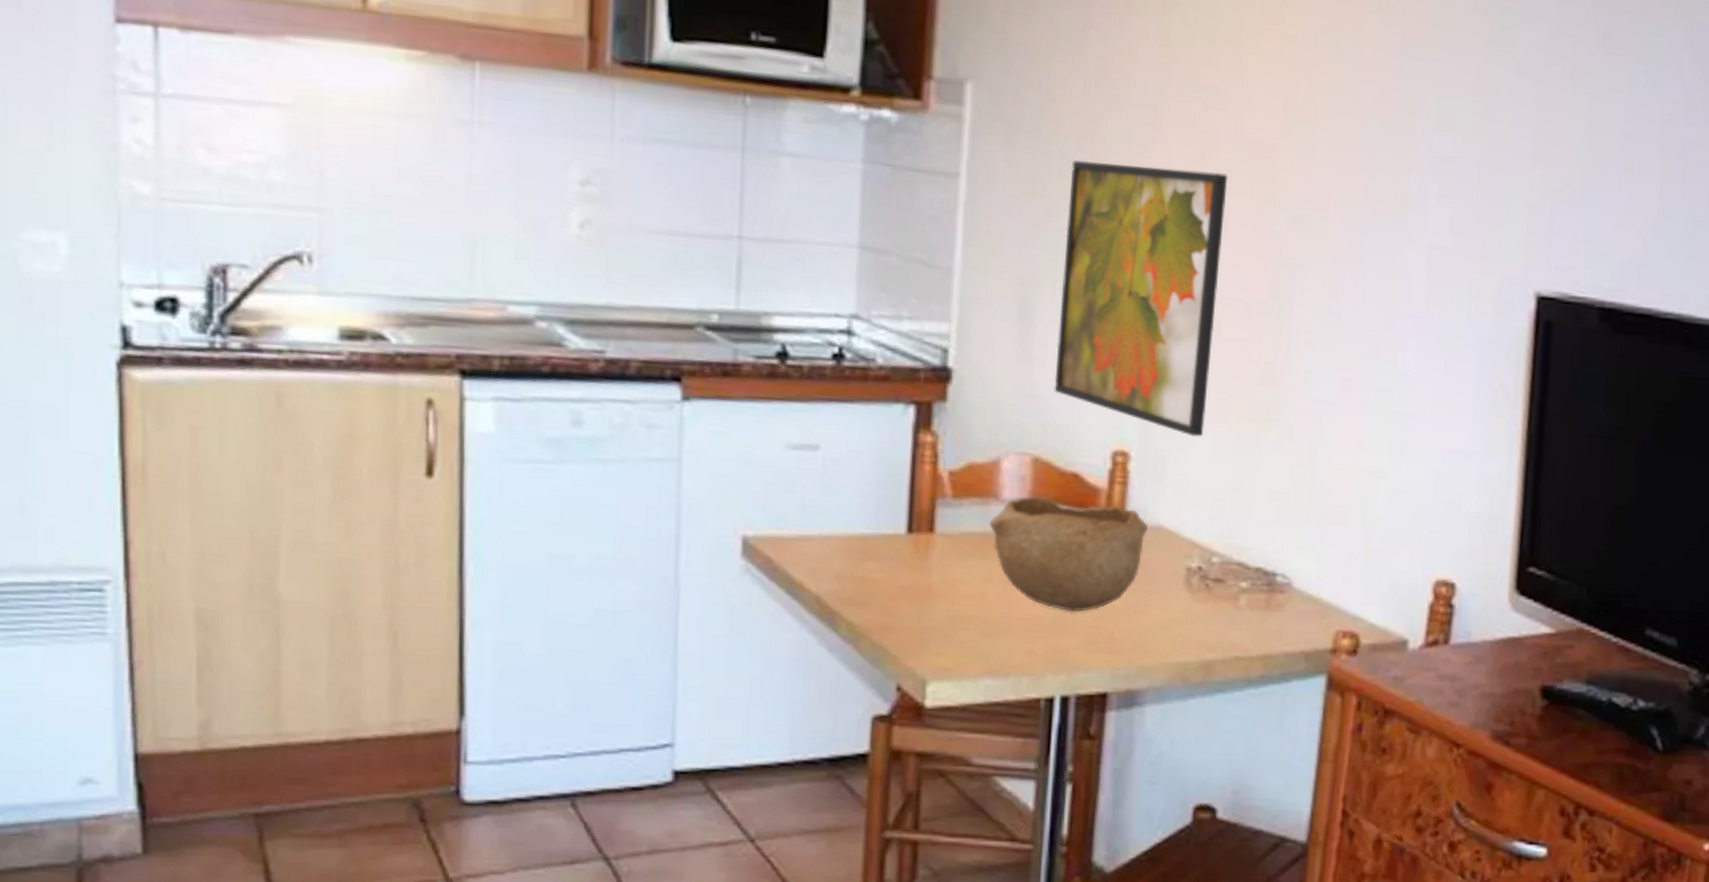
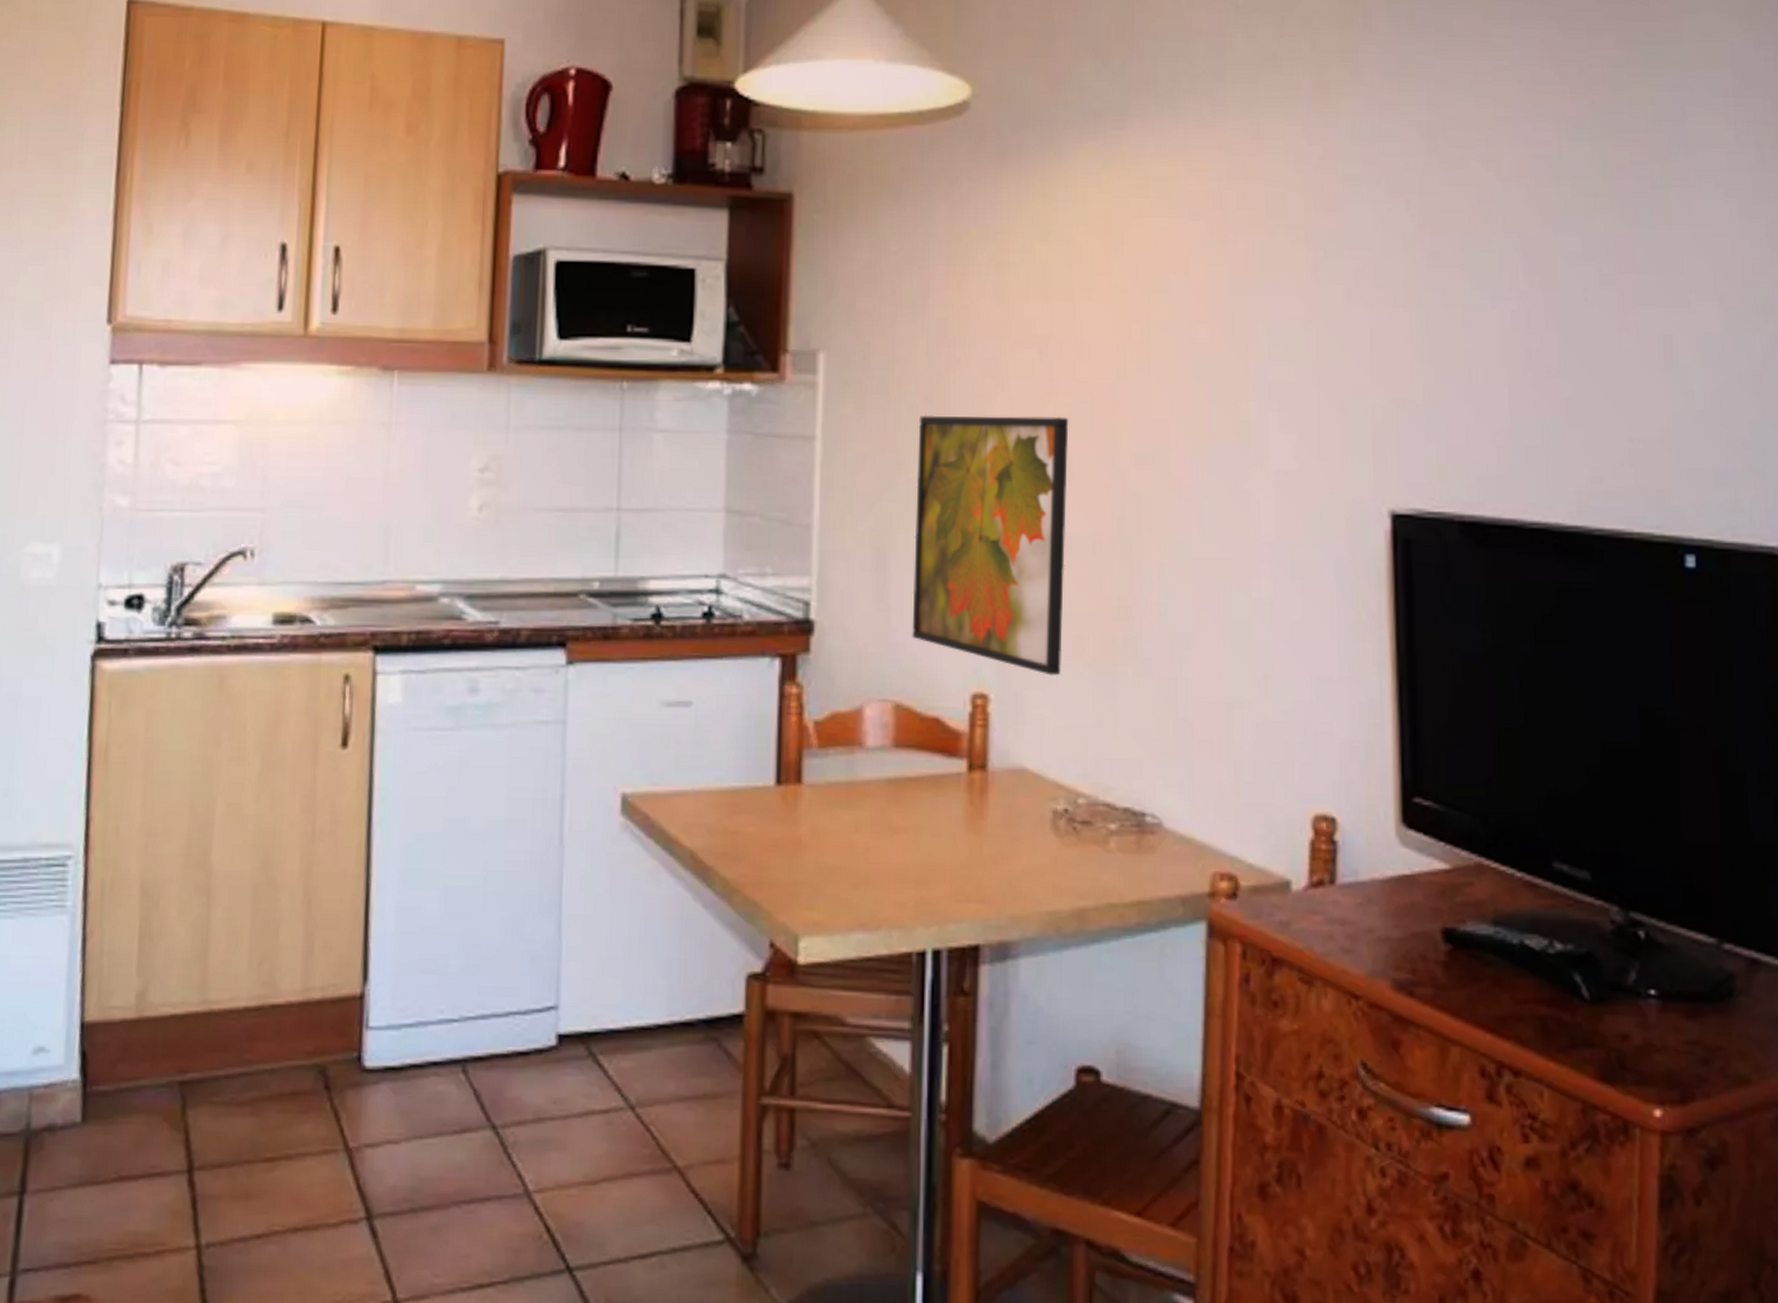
bowl: present [989,496,1149,613] -> none [854,742,1012,861]

